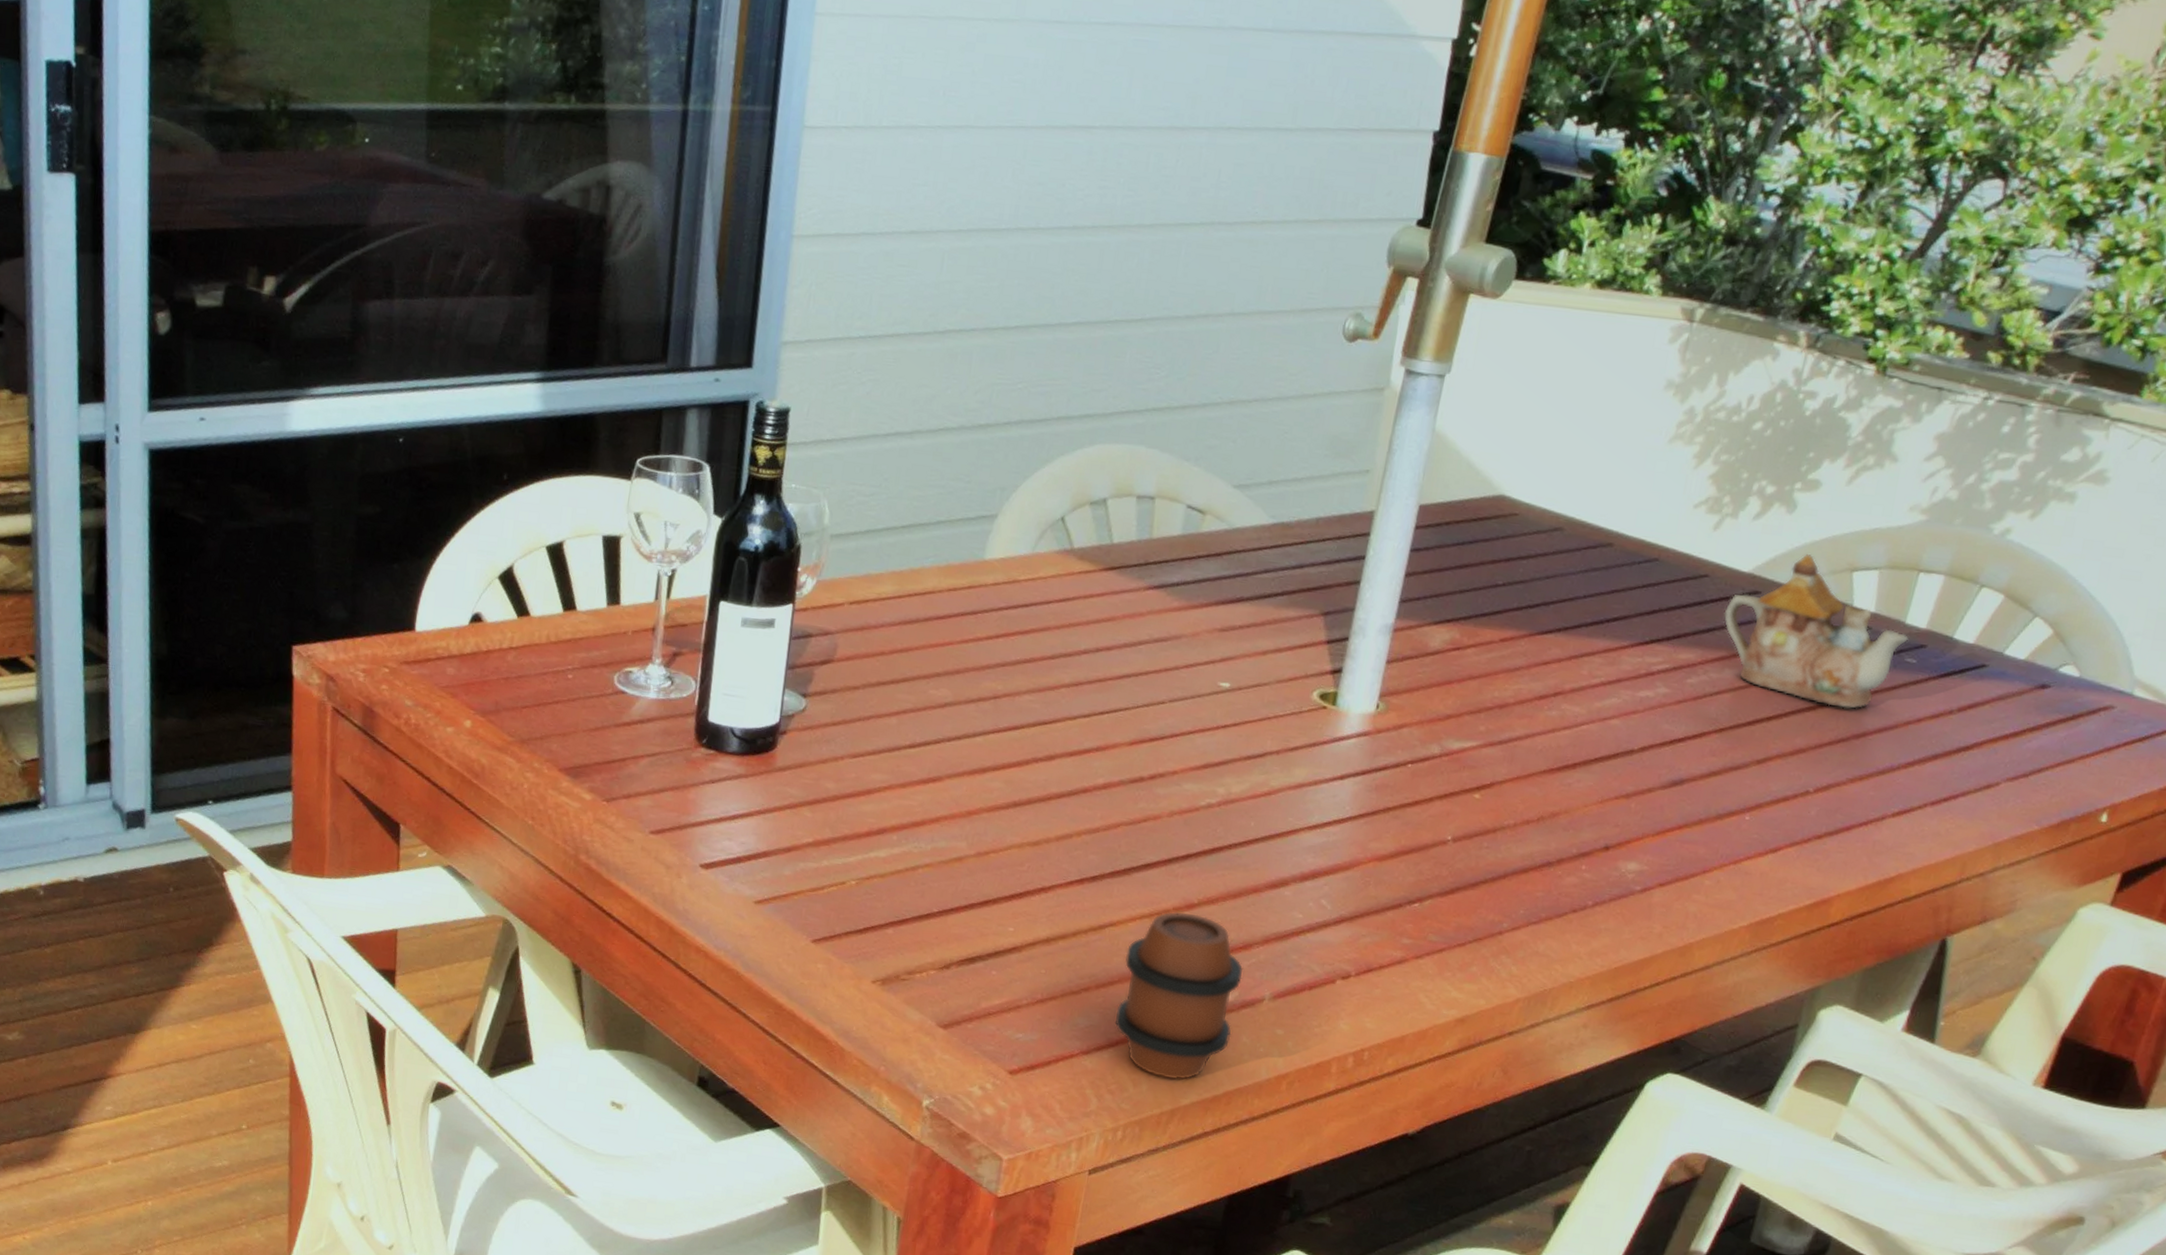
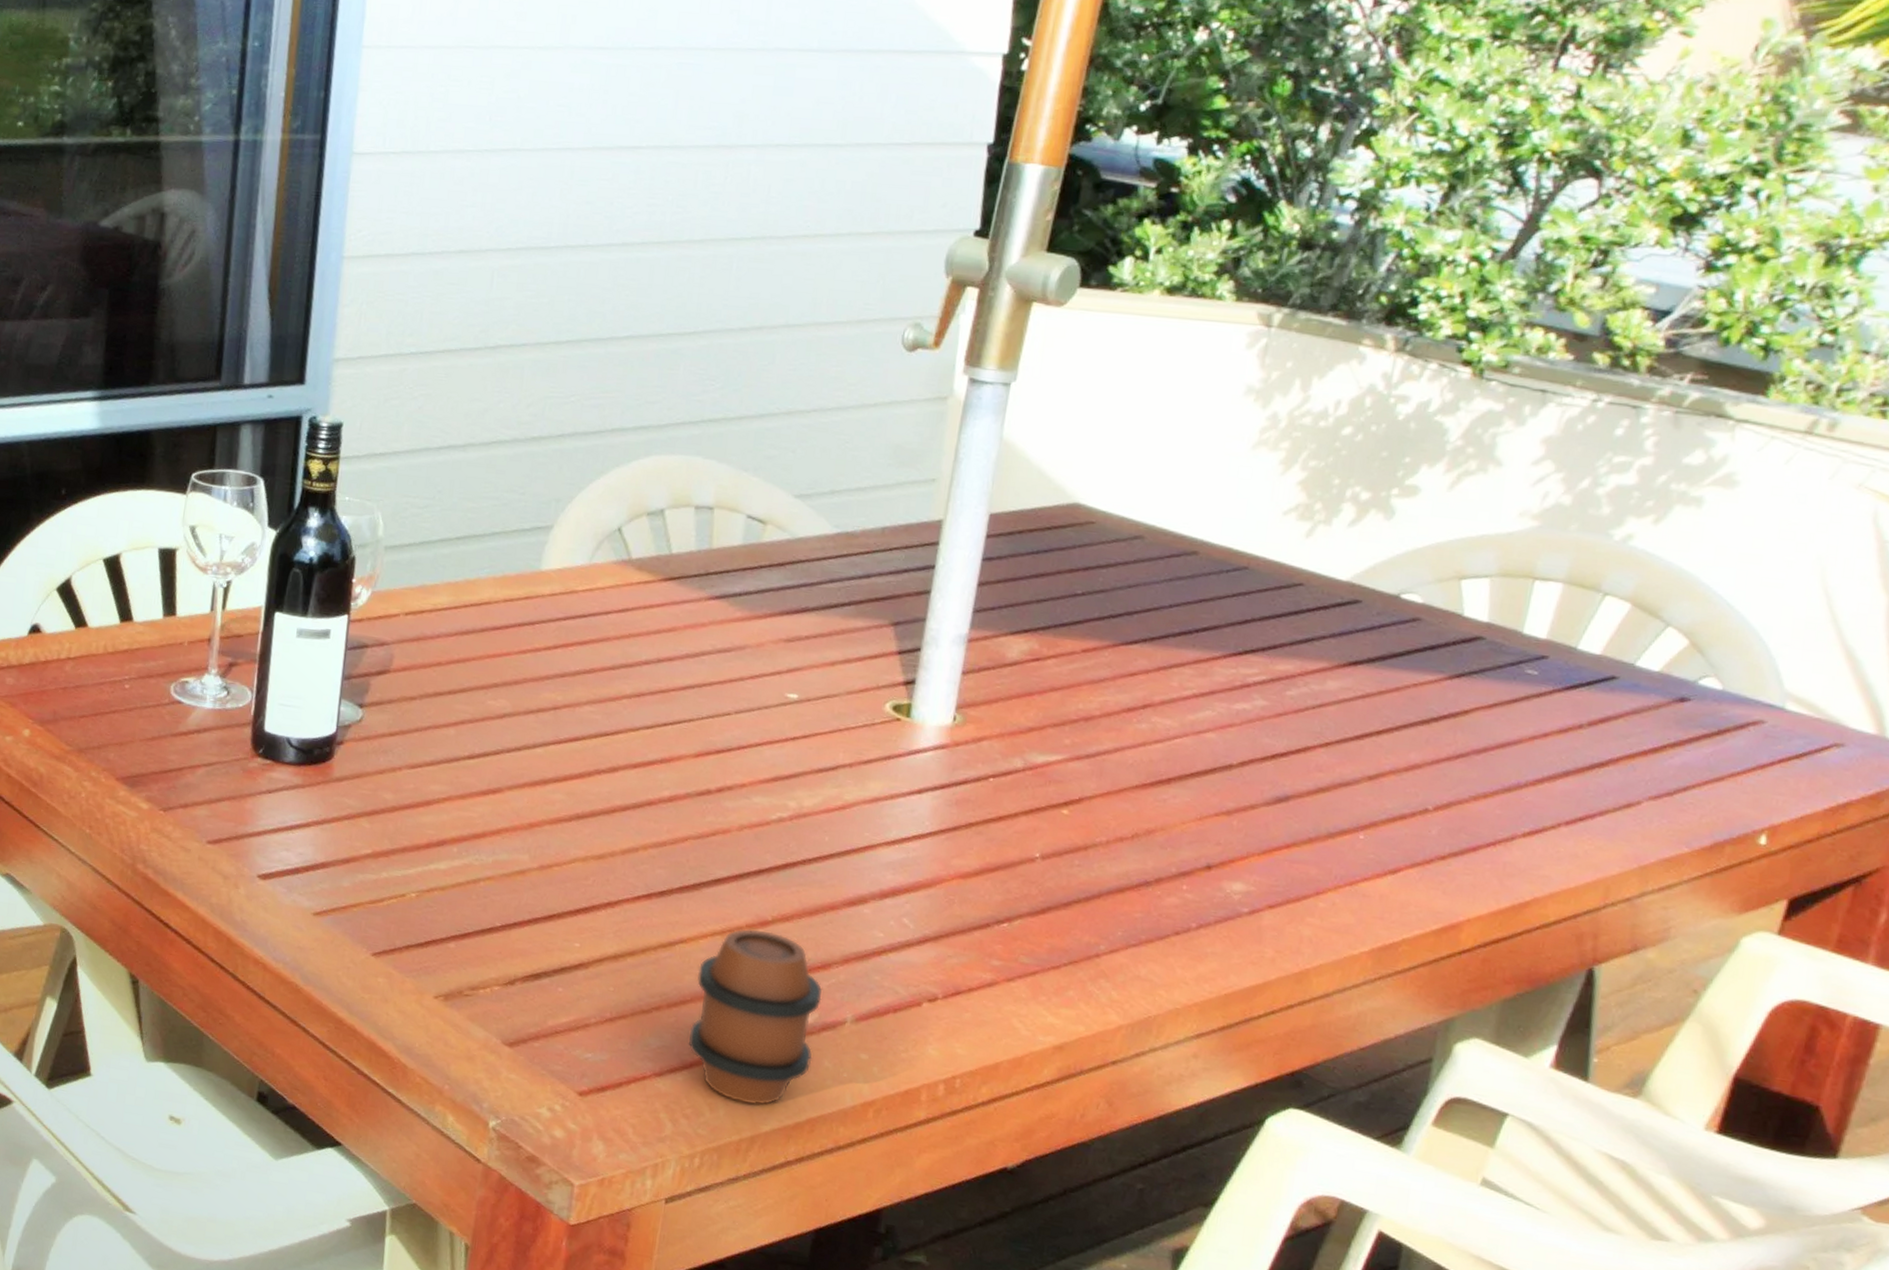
teapot: present [1723,554,1908,709] -> none [1322,562,1527,723]

